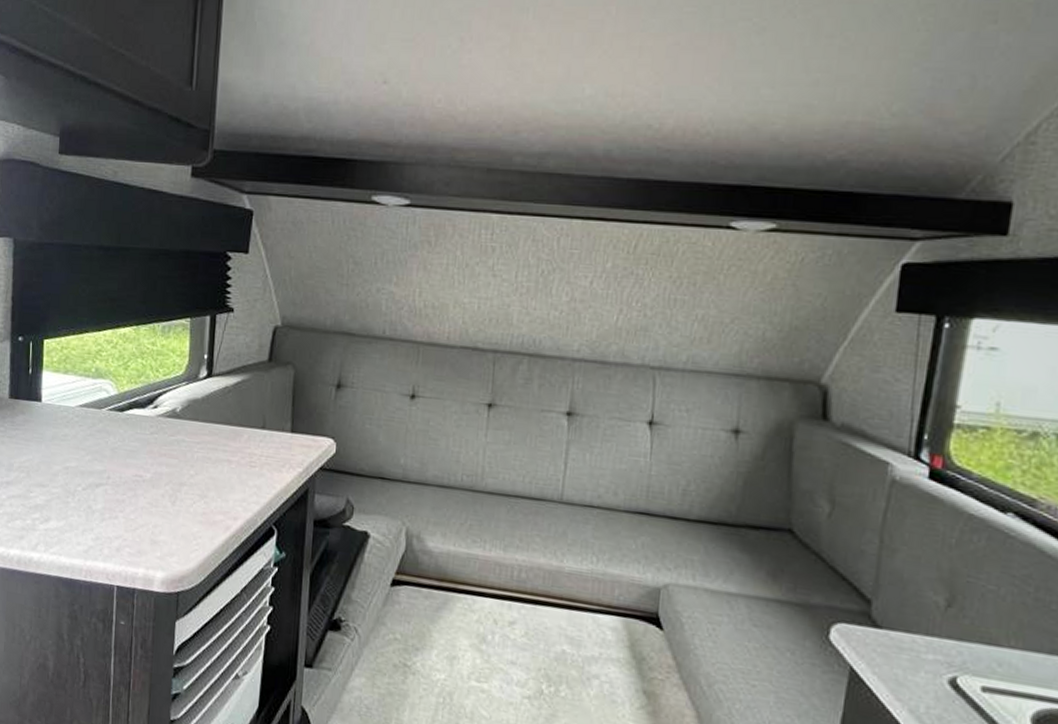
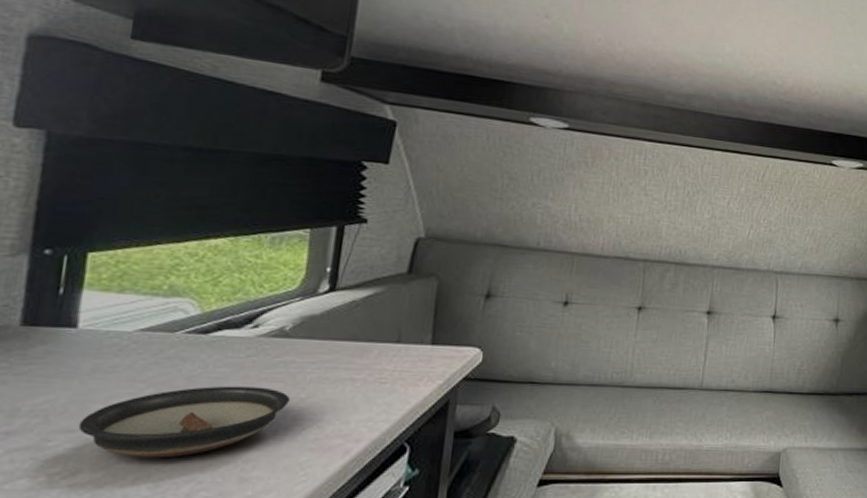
saucer: none [47,457,184,516] -> present [78,385,291,458]

